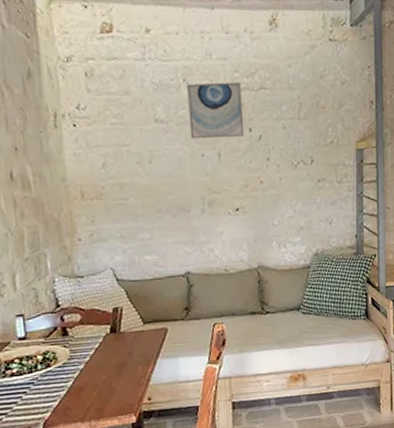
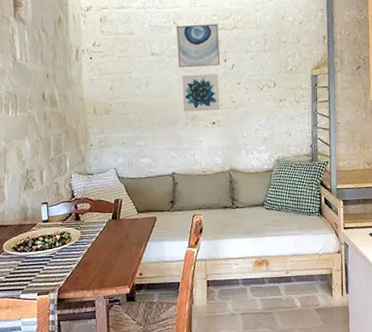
wall art: none [195,147,245,196] -> present [182,74,220,112]

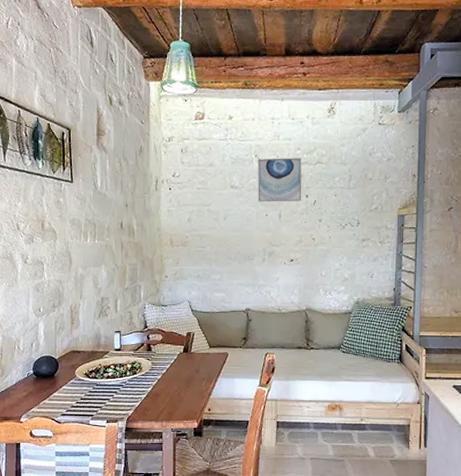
wall art: present [182,74,220,112] -> none [261,209,299,248]

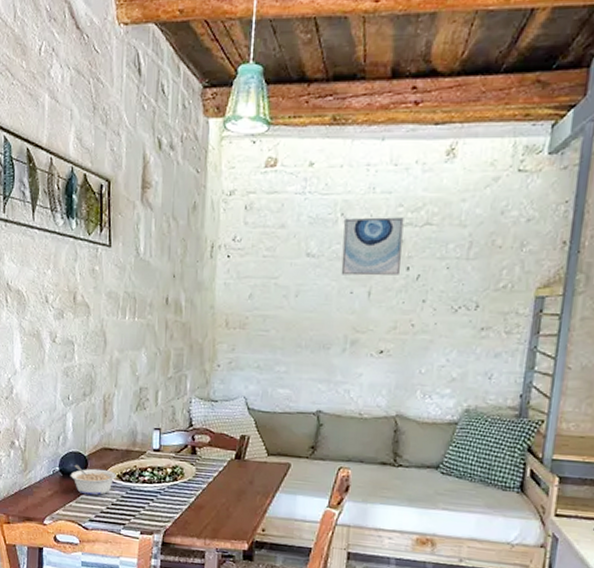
legume: none [43,367,84,393] -> present [70,464,116,496]

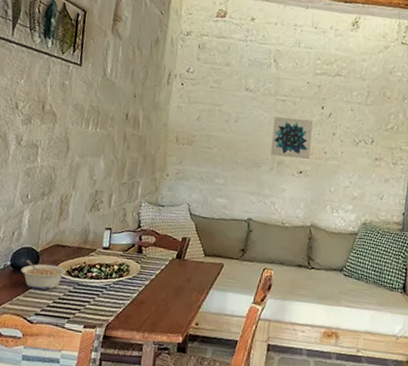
wall art: present [341,217,404,276] -> none [272,64,321,112]
wall art: none [342,285,396,335] -> present [271,116,314,159]

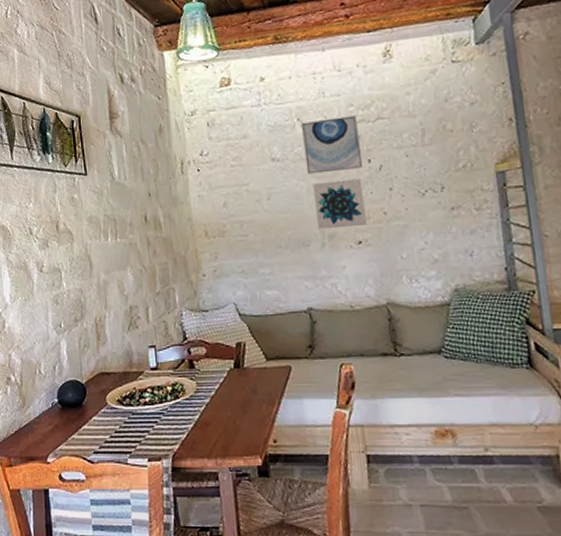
legume: present [20,259,66,290] -> none [69,393,117,425]
wall art: none [272,64,321,112] -> present [302,115,364,175]

